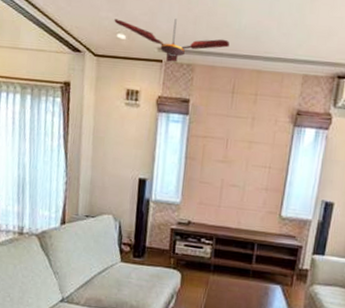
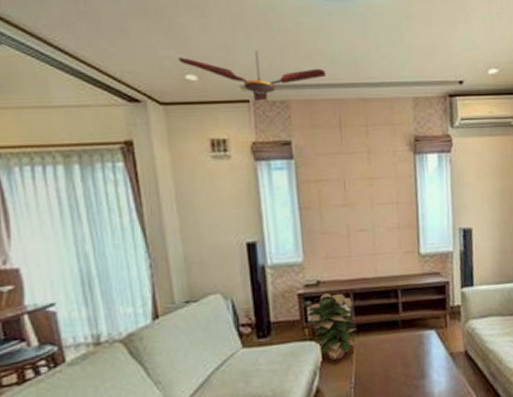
decorative plant: none [174,232,214,290] -> present [306,293,357,360]

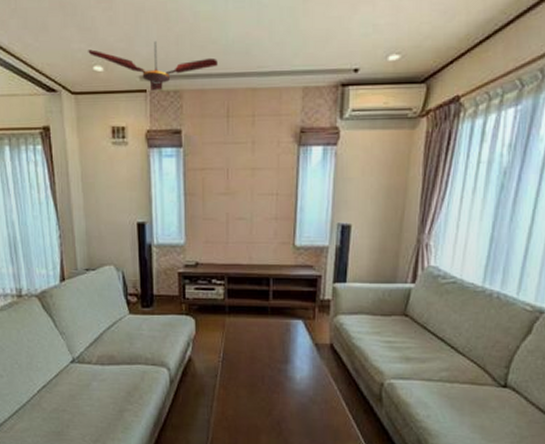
decorative plant: present [306,293,357,360] -> none [184,274,229,335]

